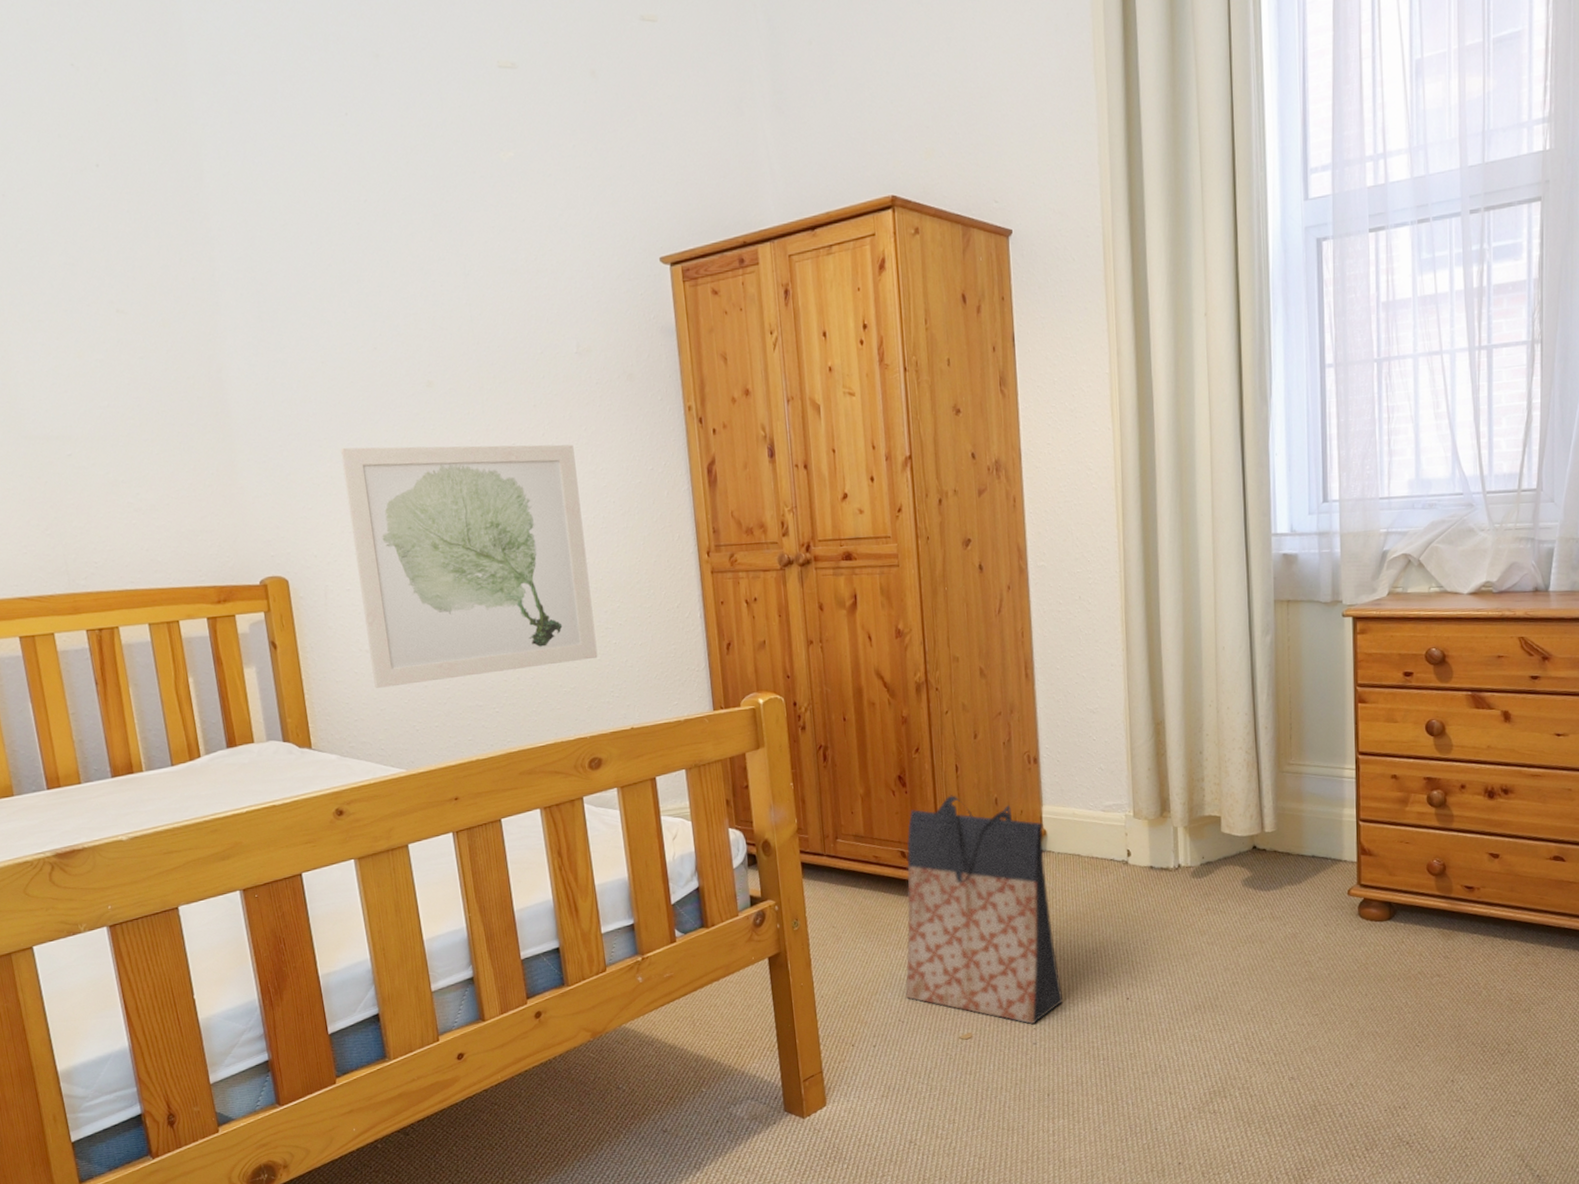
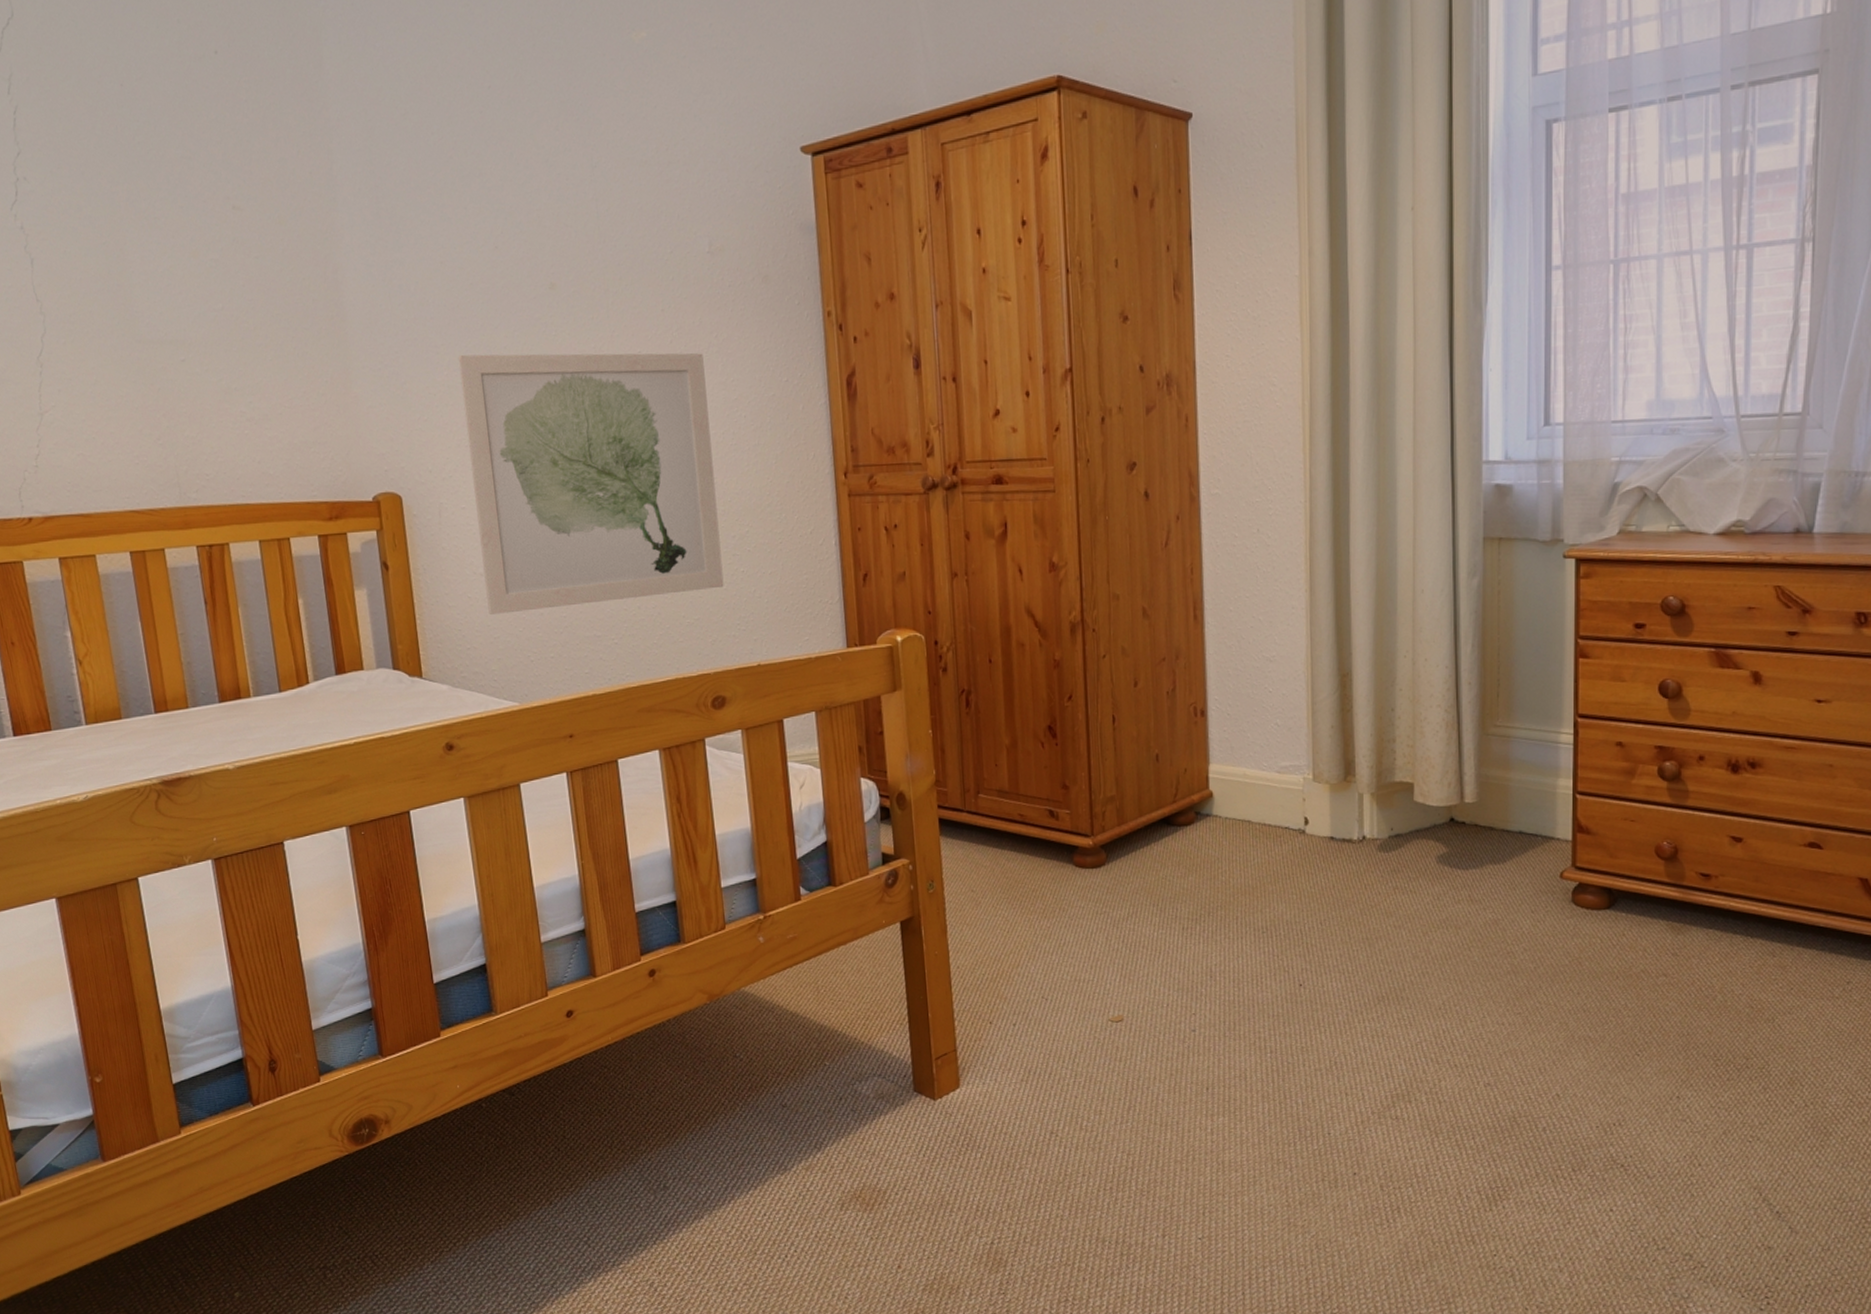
bag: present [905,795,1064,1025] -> none [1050,749,1228,1009]

